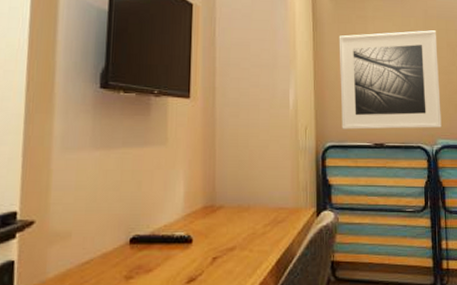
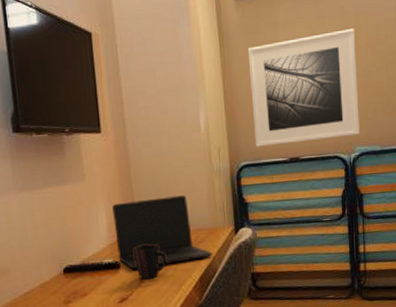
laptop: none [191,170,292,245] -> present [112,195,213,269]
mug: none [208,220,243,259] -> present [133,244,167,280]

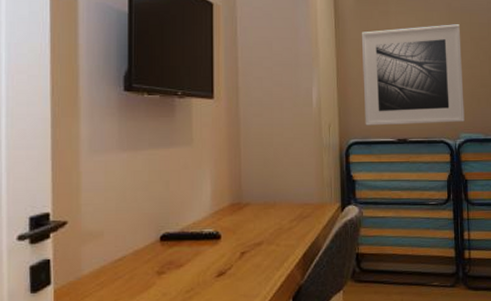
laptop: present [112,195,213,269] -> none [218,168,318,240]
mug: present [133,244,167,280] -> none [235,216,270,253]

